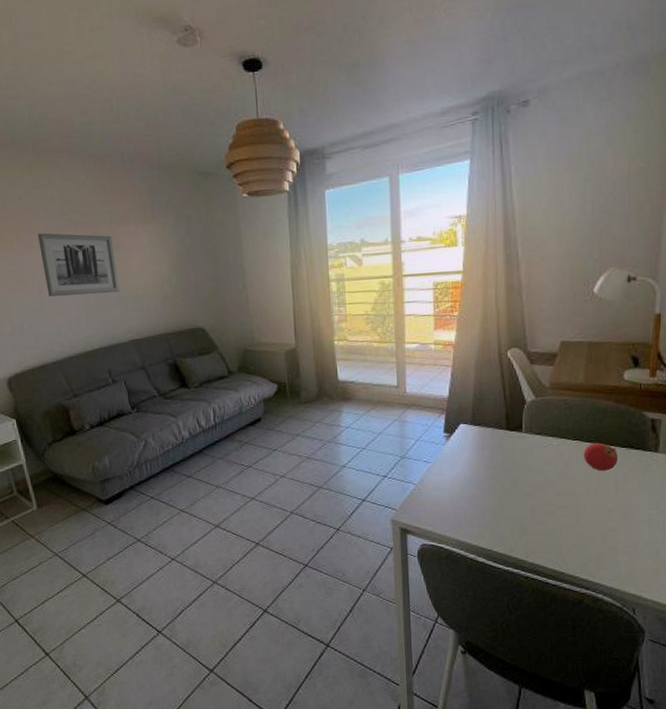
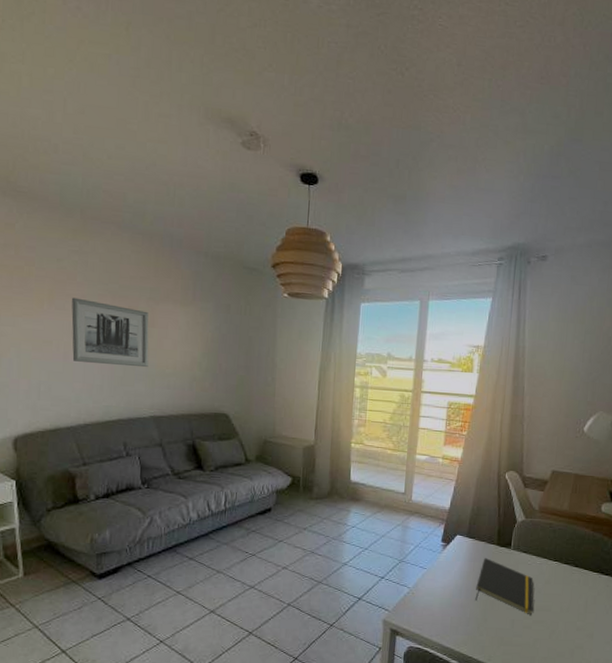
notepad: none [488,445,555,501] -> present [475,558,534,615]
fruit: present [583,443,619,472] -> none [561,566,591,592]

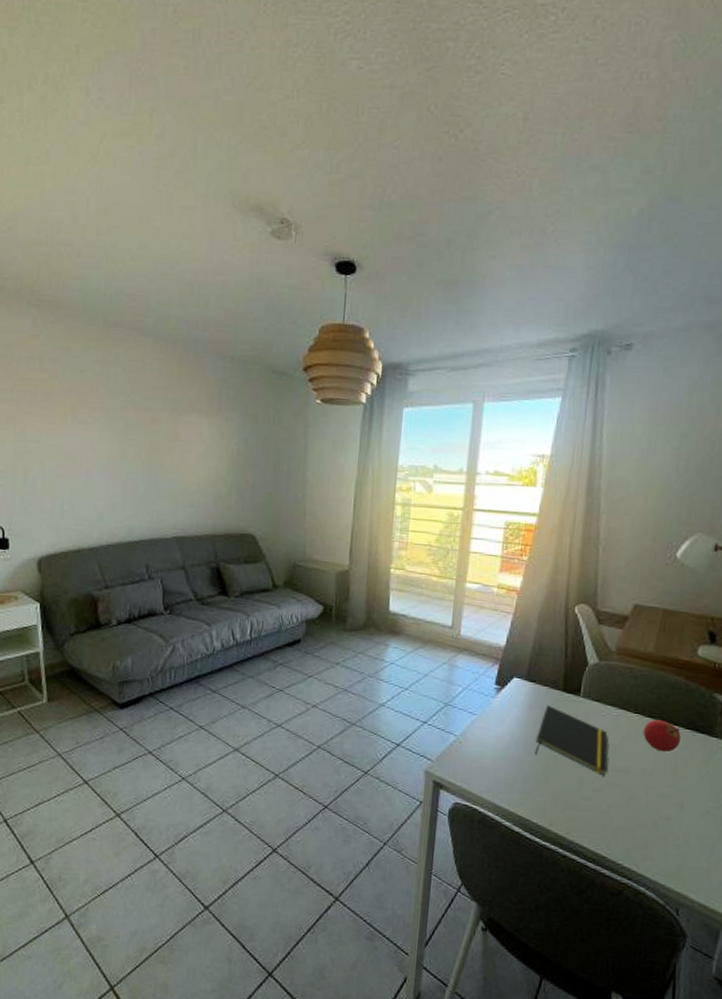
wall art: present [71,297,149,368] -> none [94,410,172,484]
fruit: none [561,566,591,592] -> present [643,720,682,752]

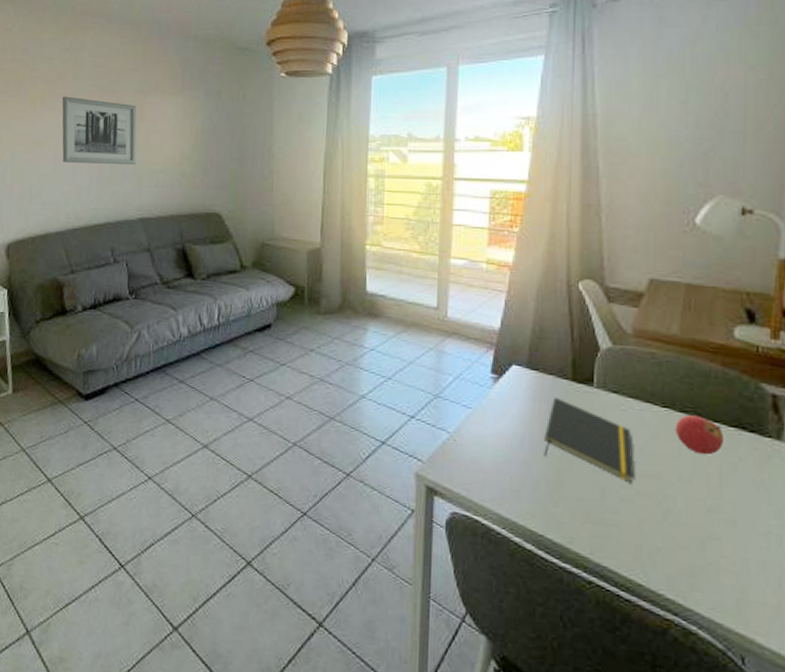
wall art: none [94,410,172,484] -> present [62,96,137,166]

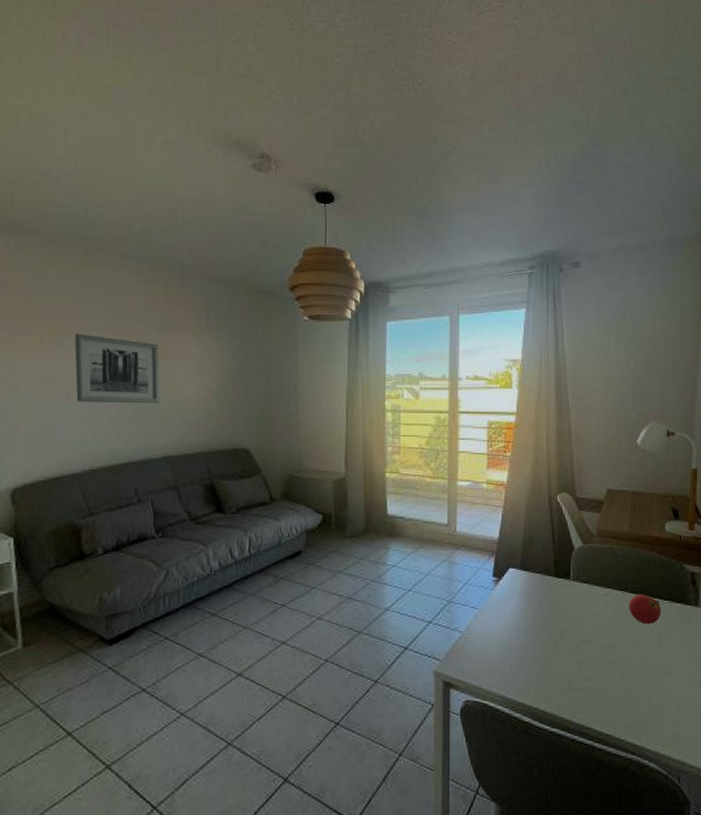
notepad: present [544,398,634,484] -> none [535,592,602,655]

